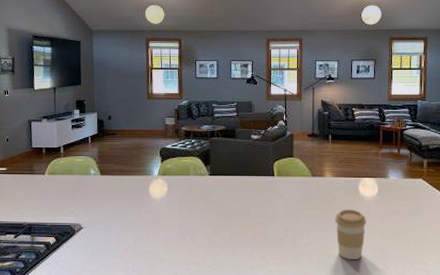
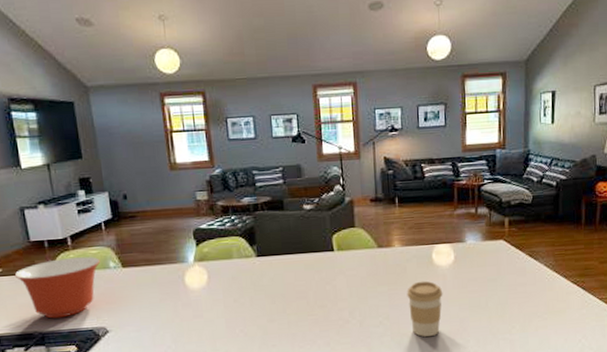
mixing bowl: none [16,164,84,213] -> present [14,256,101,319]

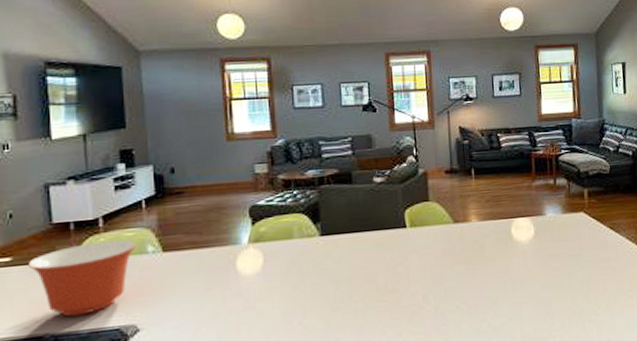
coffee cup: present [407,280,443,337] -> none [485,258,524,322]

